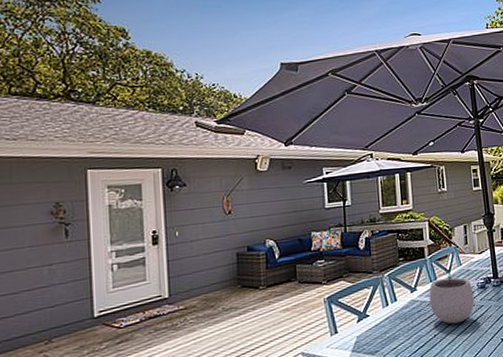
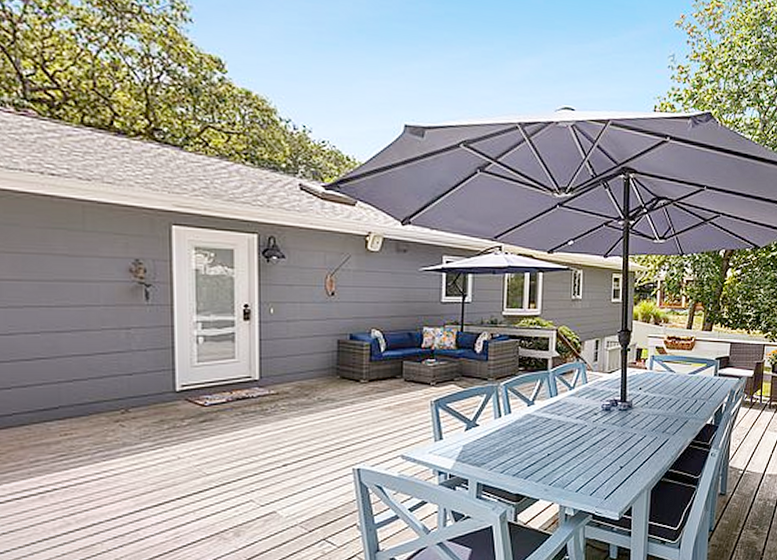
plant pot: present [429,265,475,324] -> none [547,382,597,445]

